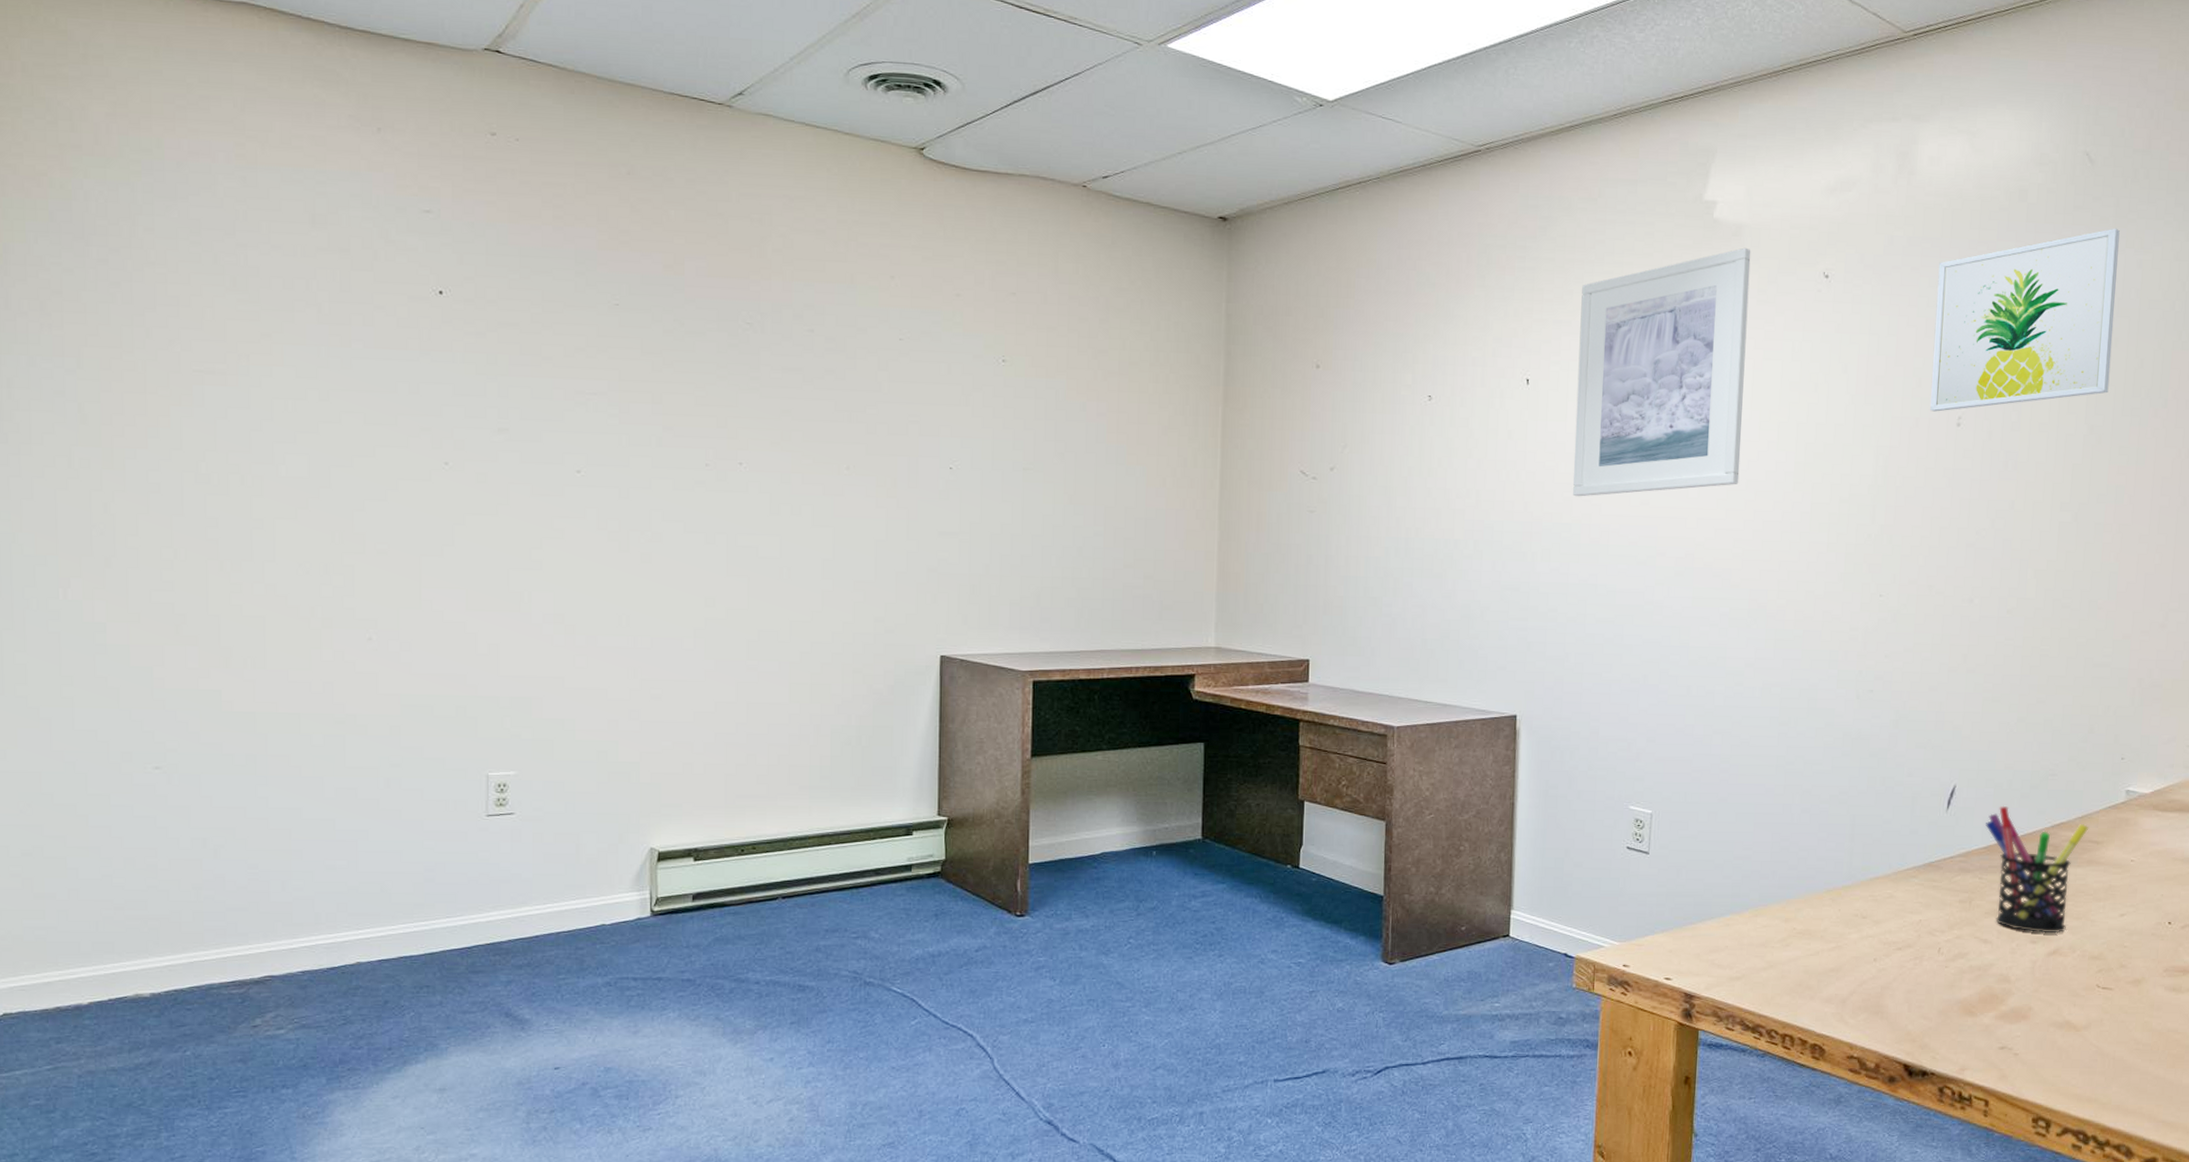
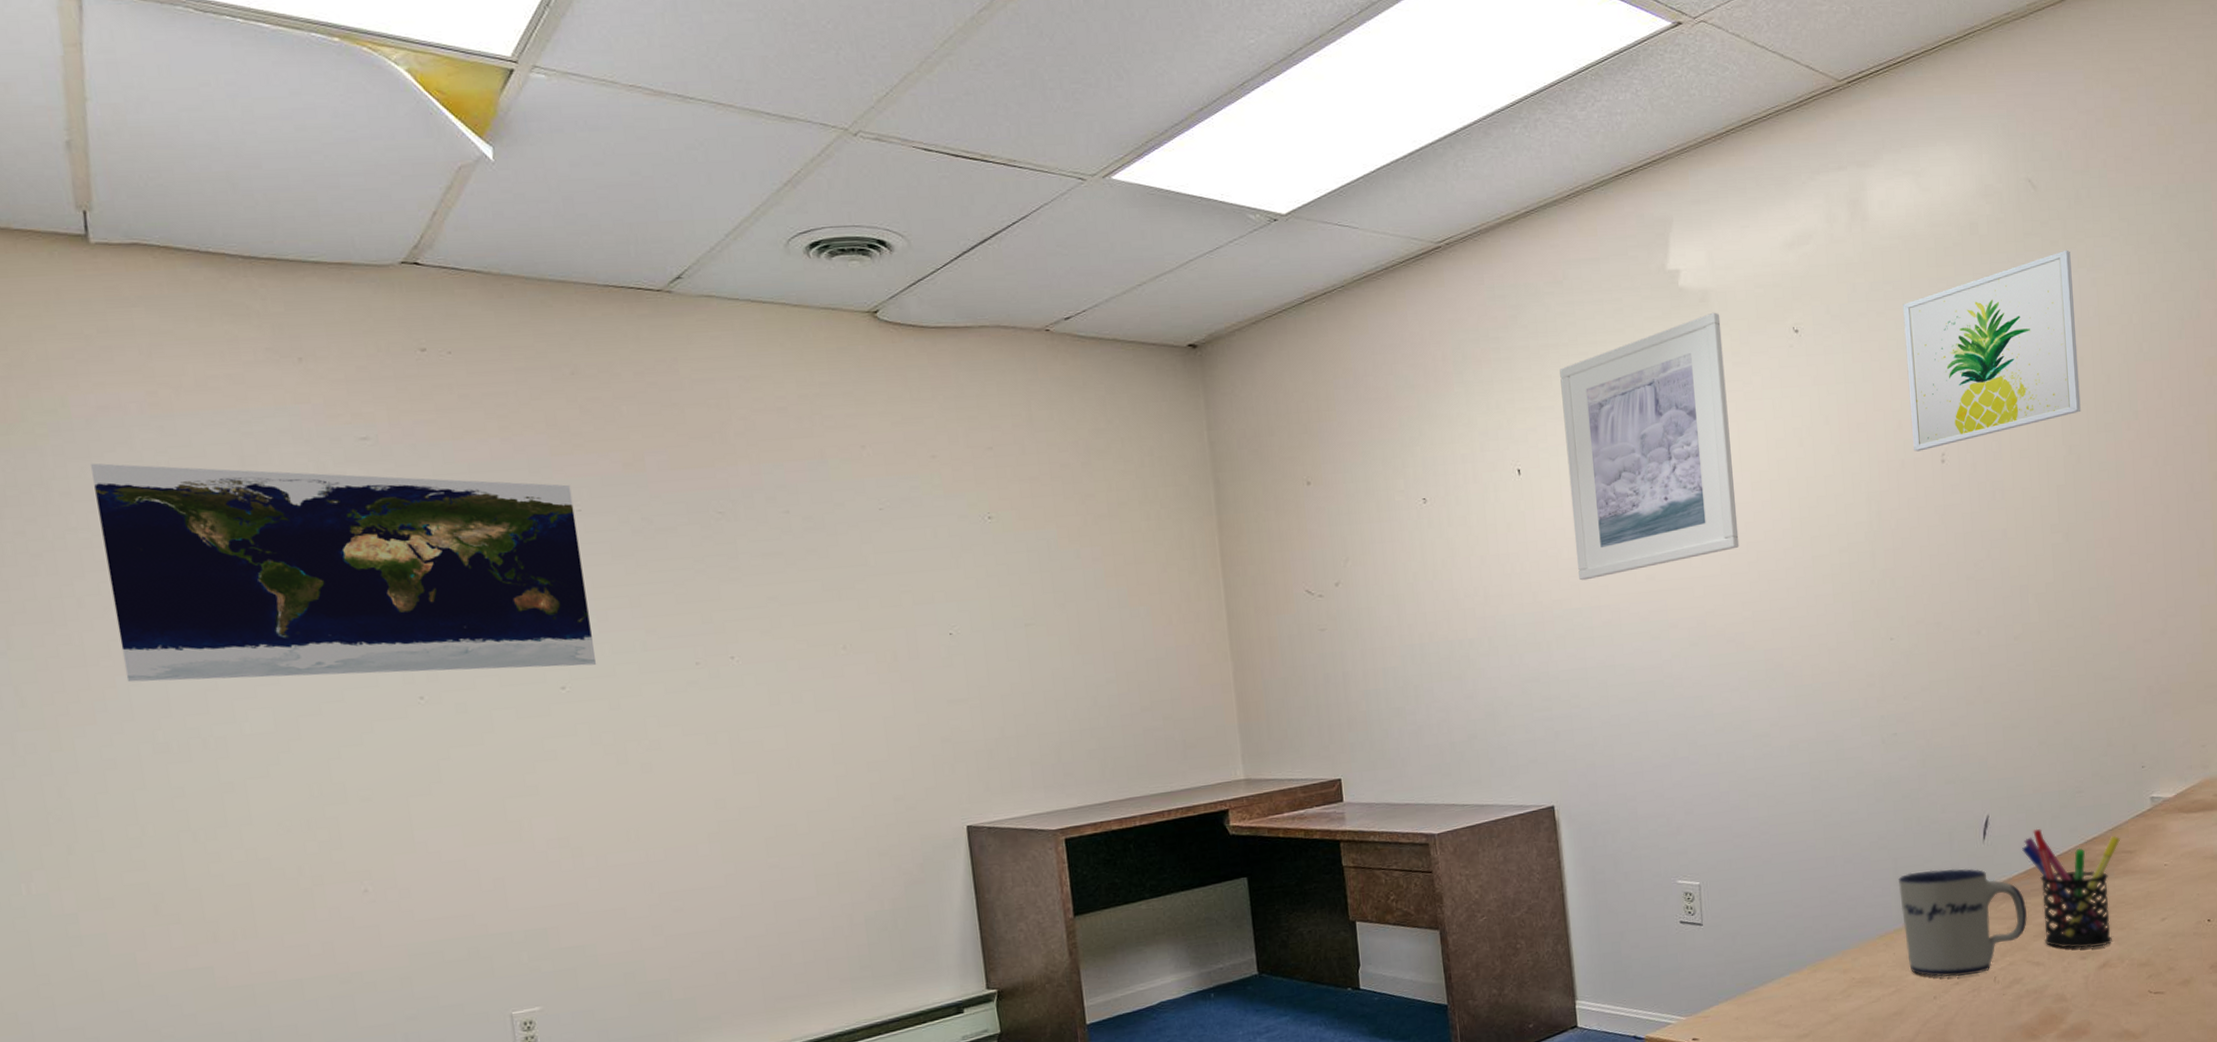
map: none [176,203,613,453] -> present [91,463,597,683]
mug: none [1852,831,1982,943] -> present [1899,868,2028,977]

